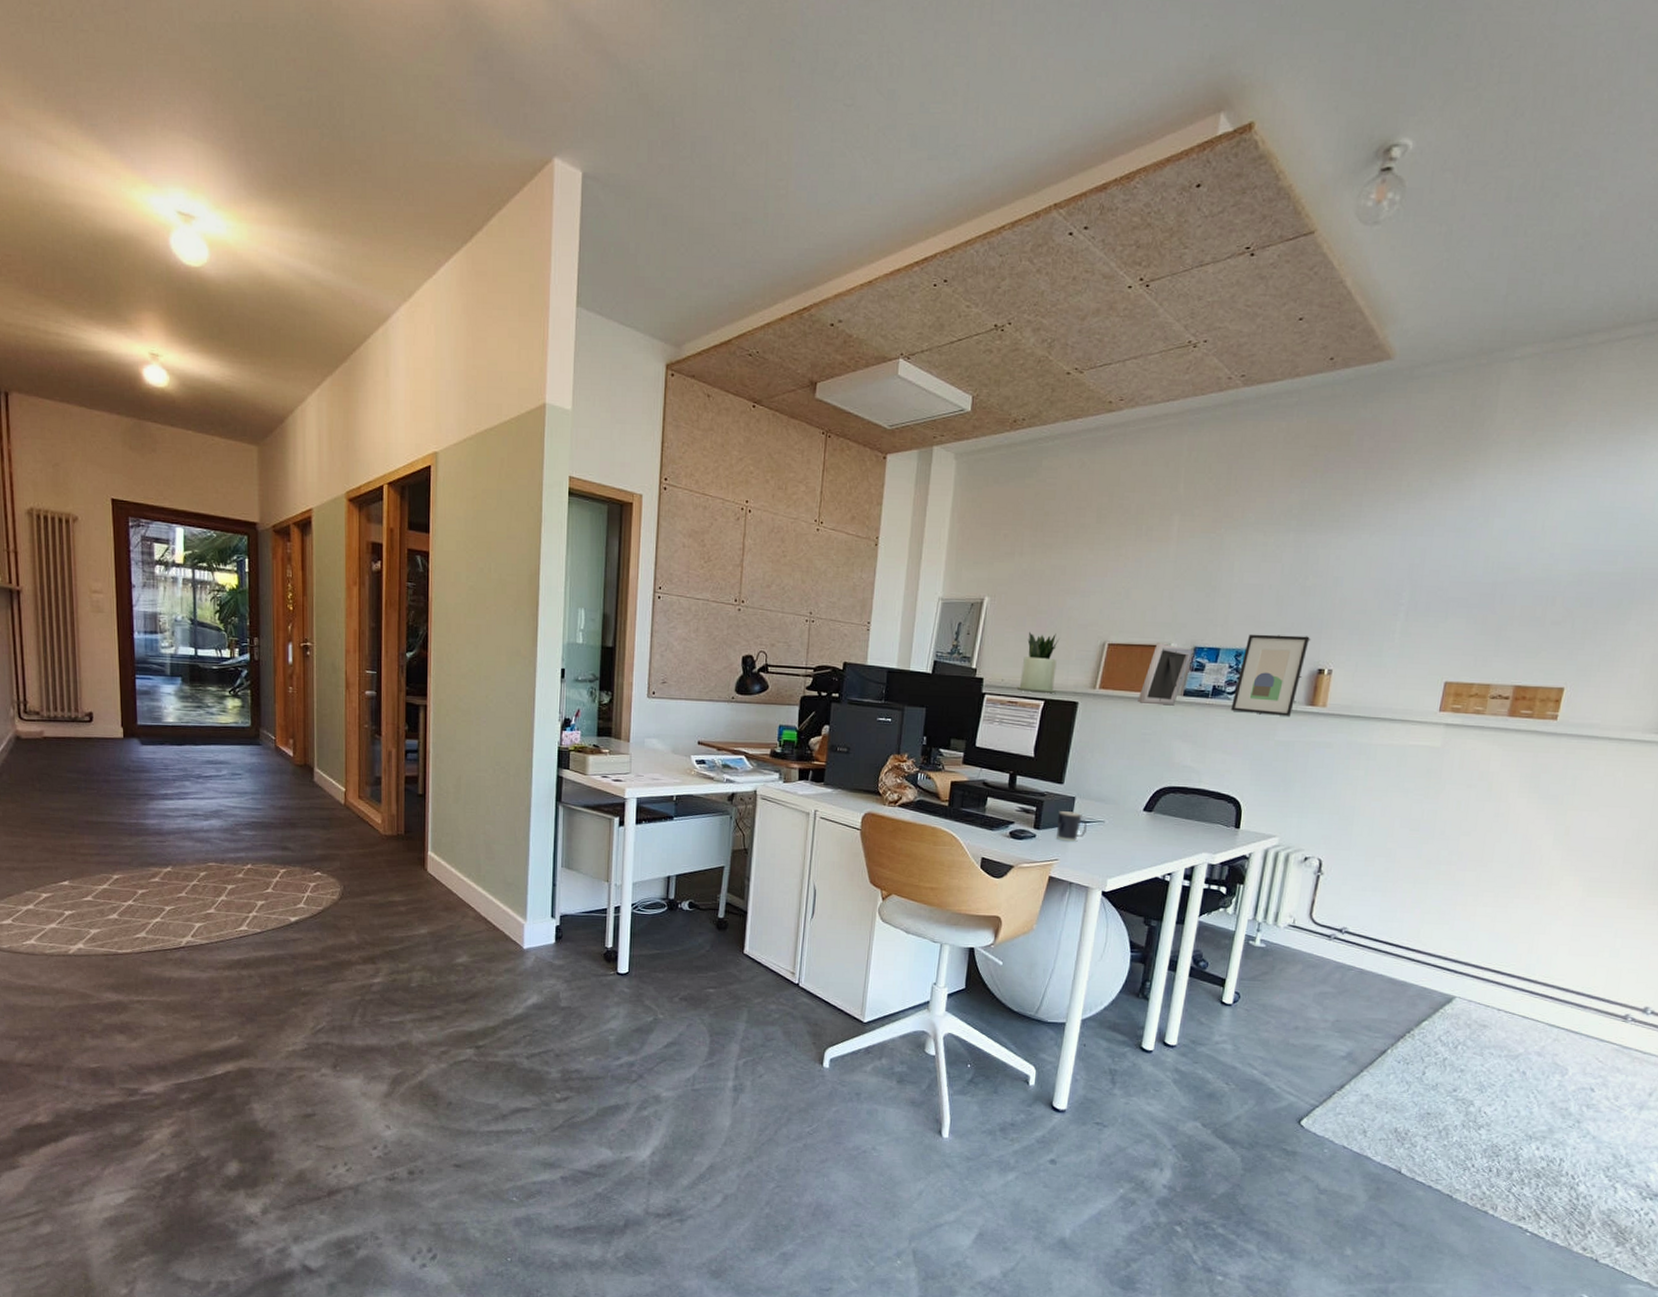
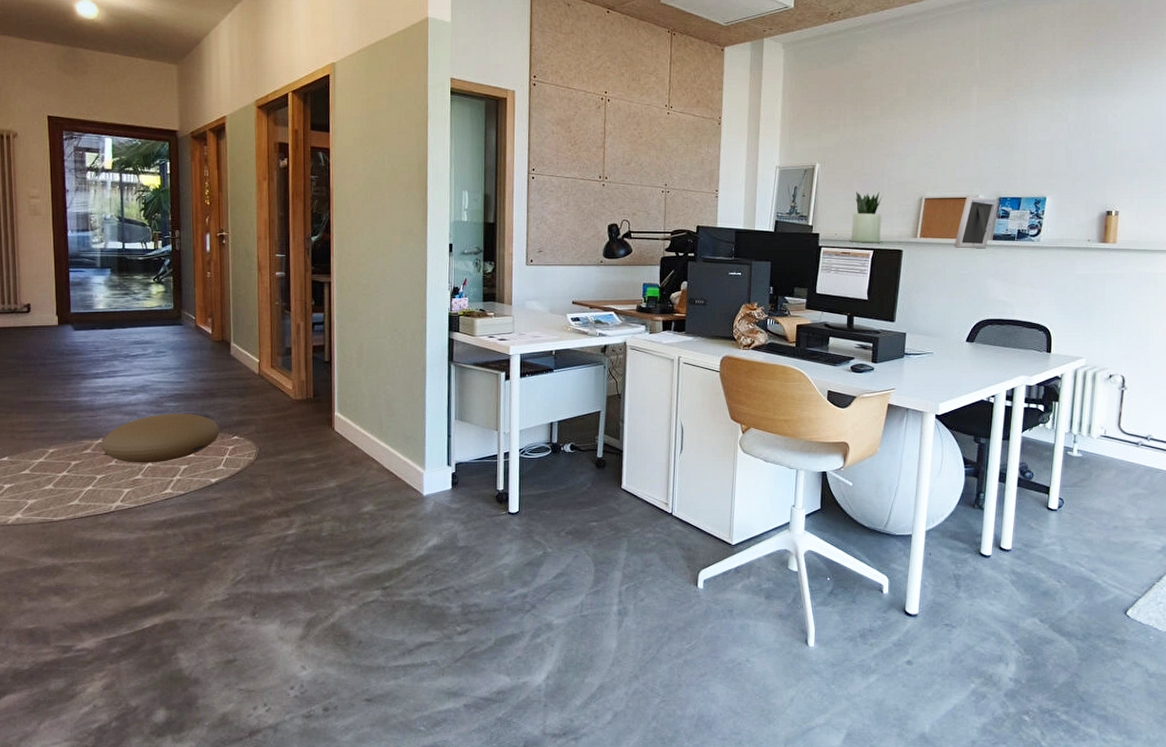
pouf: none [171,842,301,897] -> present [101,413,220,463]
mug: present [1057,811,1088,842] -> none [892,346,919,372]
picture frame: present [1231,634,1311,717] -> none [1035,183,1098,254]

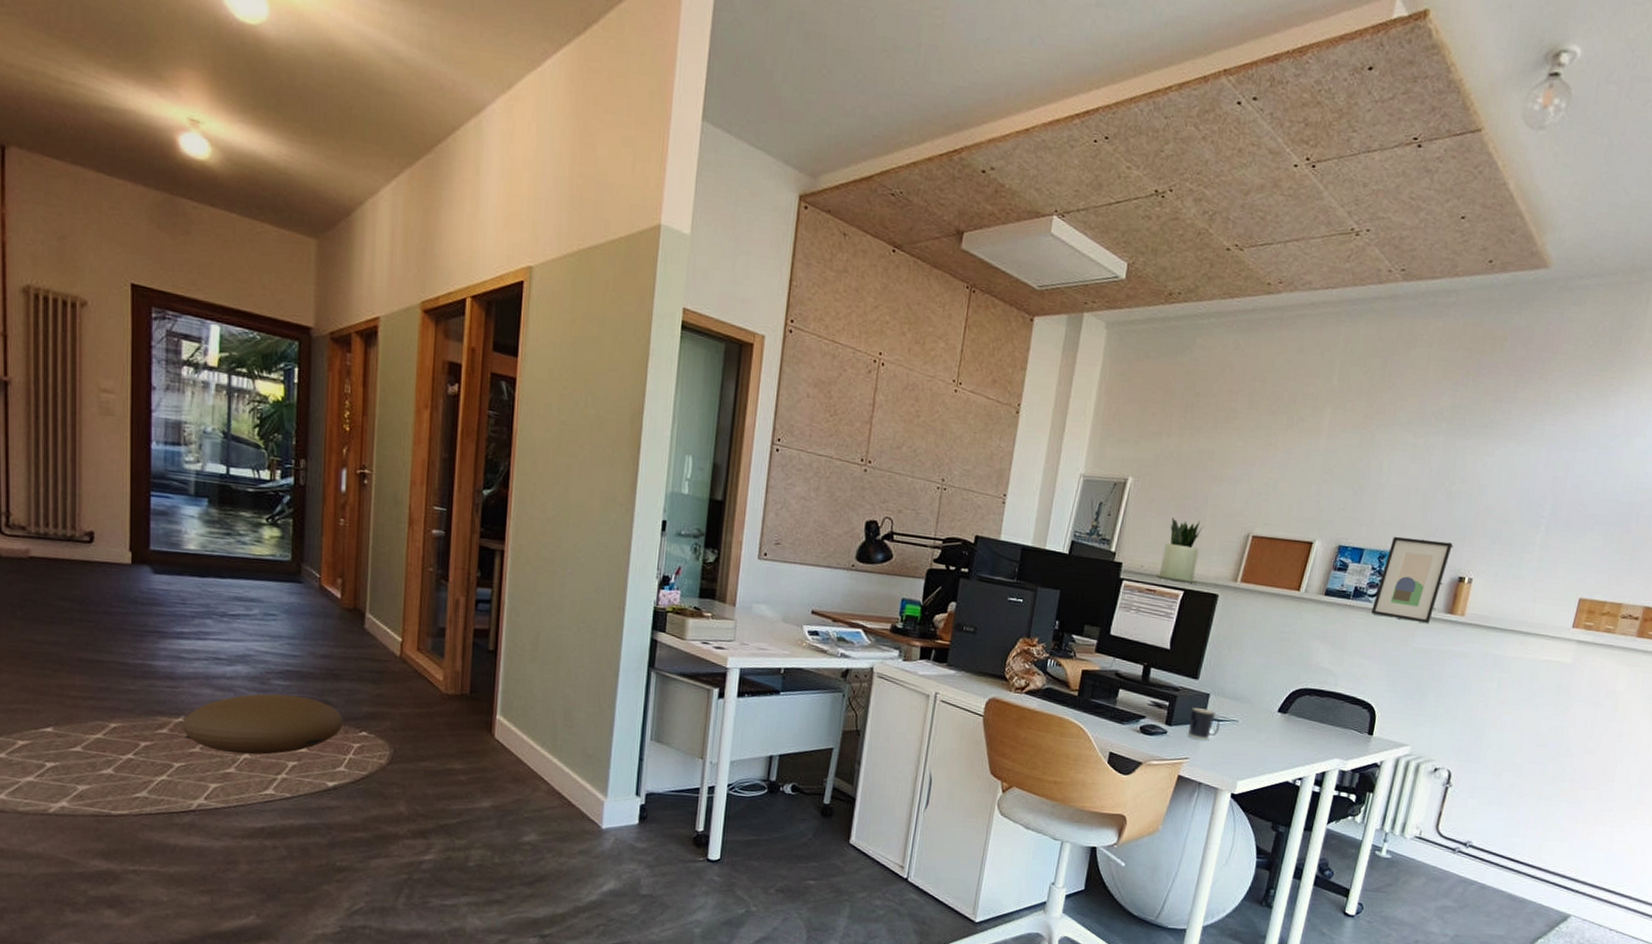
mug: none [892,346,919,372] -> present [1188,707,1221,740]
picture frame: present [954,195,998,249] -> none [1279,538,1337,605]
picture frame: none [1035,183,1098,254] -> present [1371,536,1454,624]

